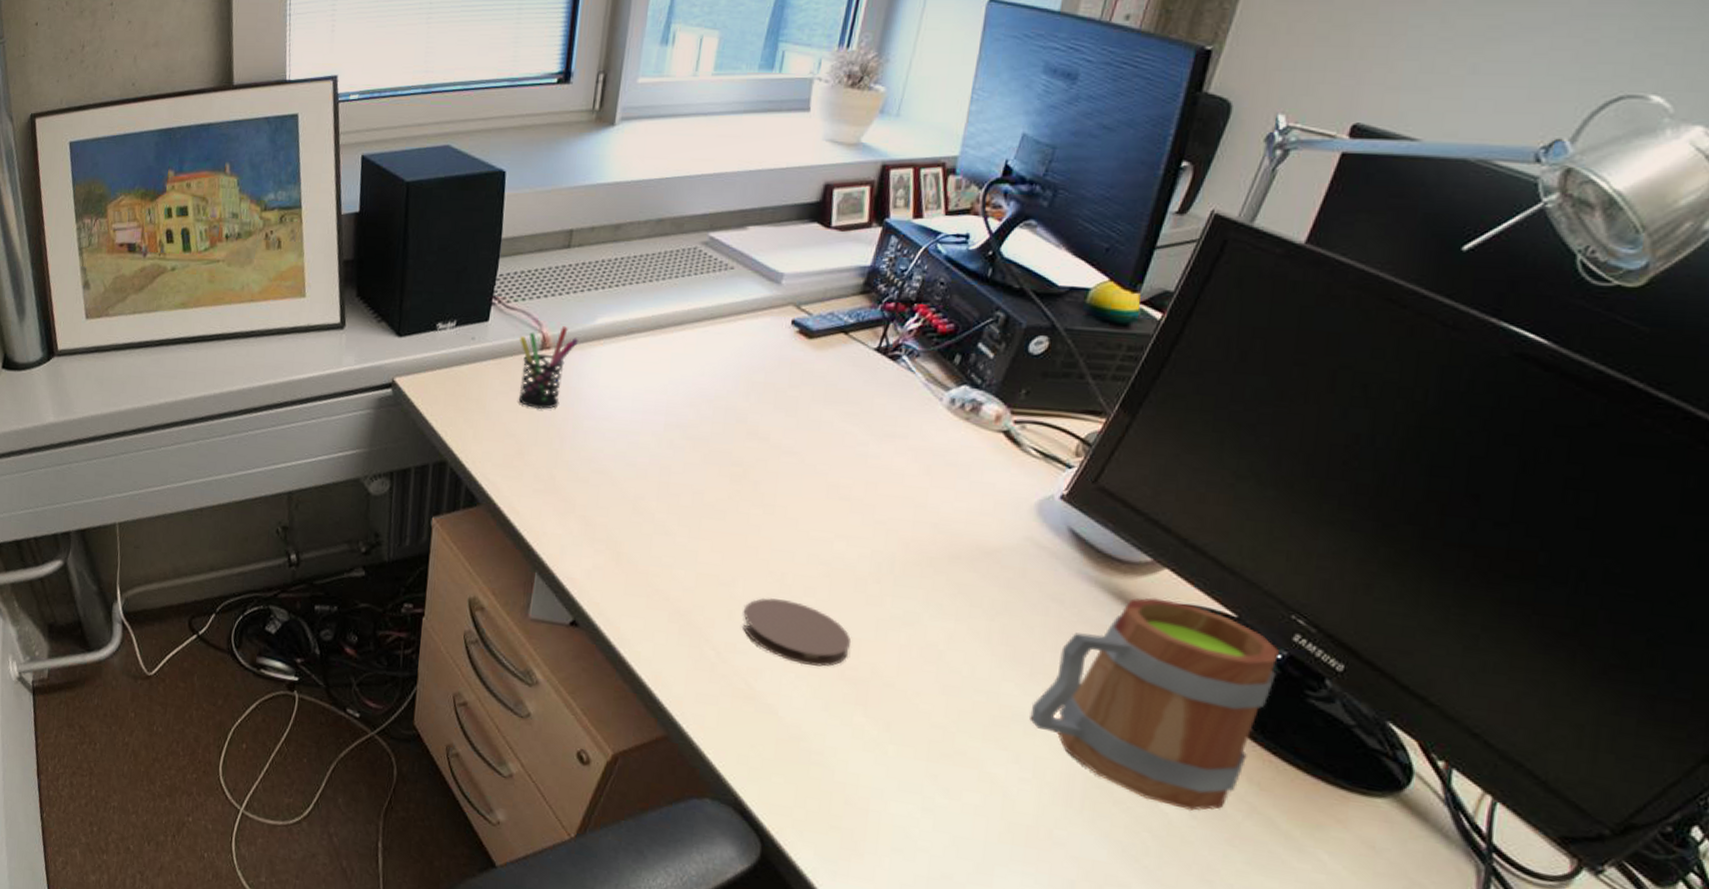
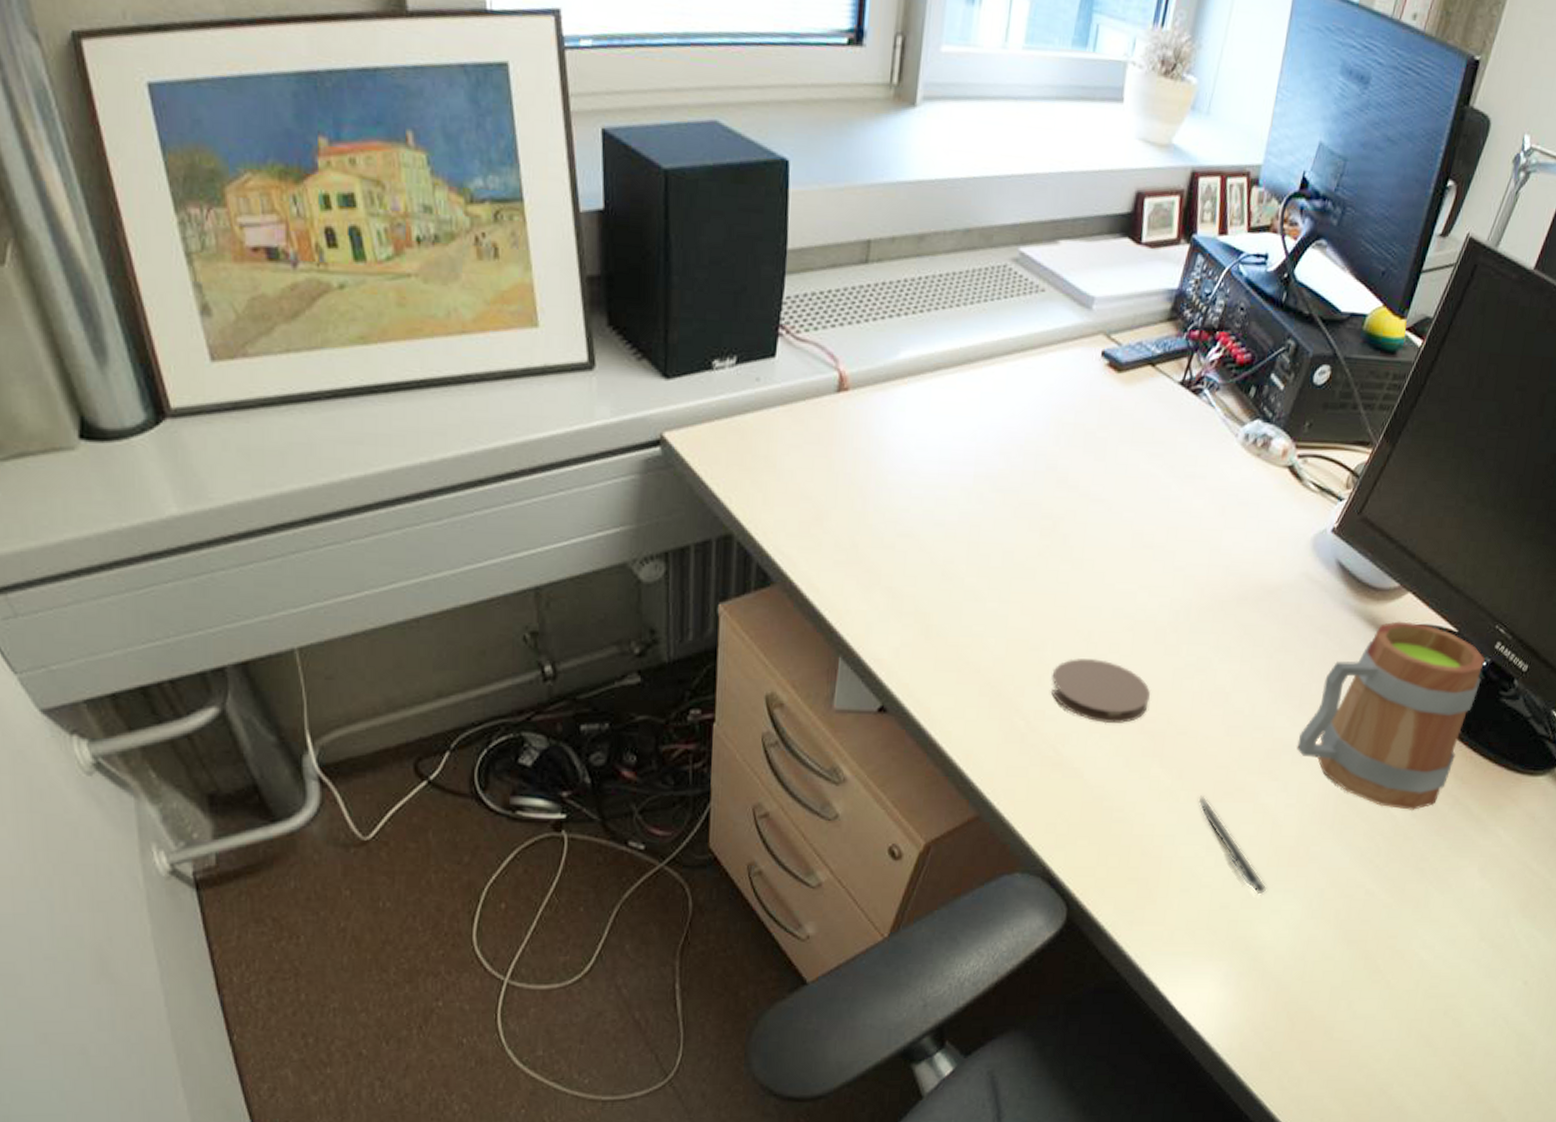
pen holder: present [518,326,579,410] -> none [813,362,881,466]
pen: none [910,752,1000,873] -> present [1198,795,1267,895]

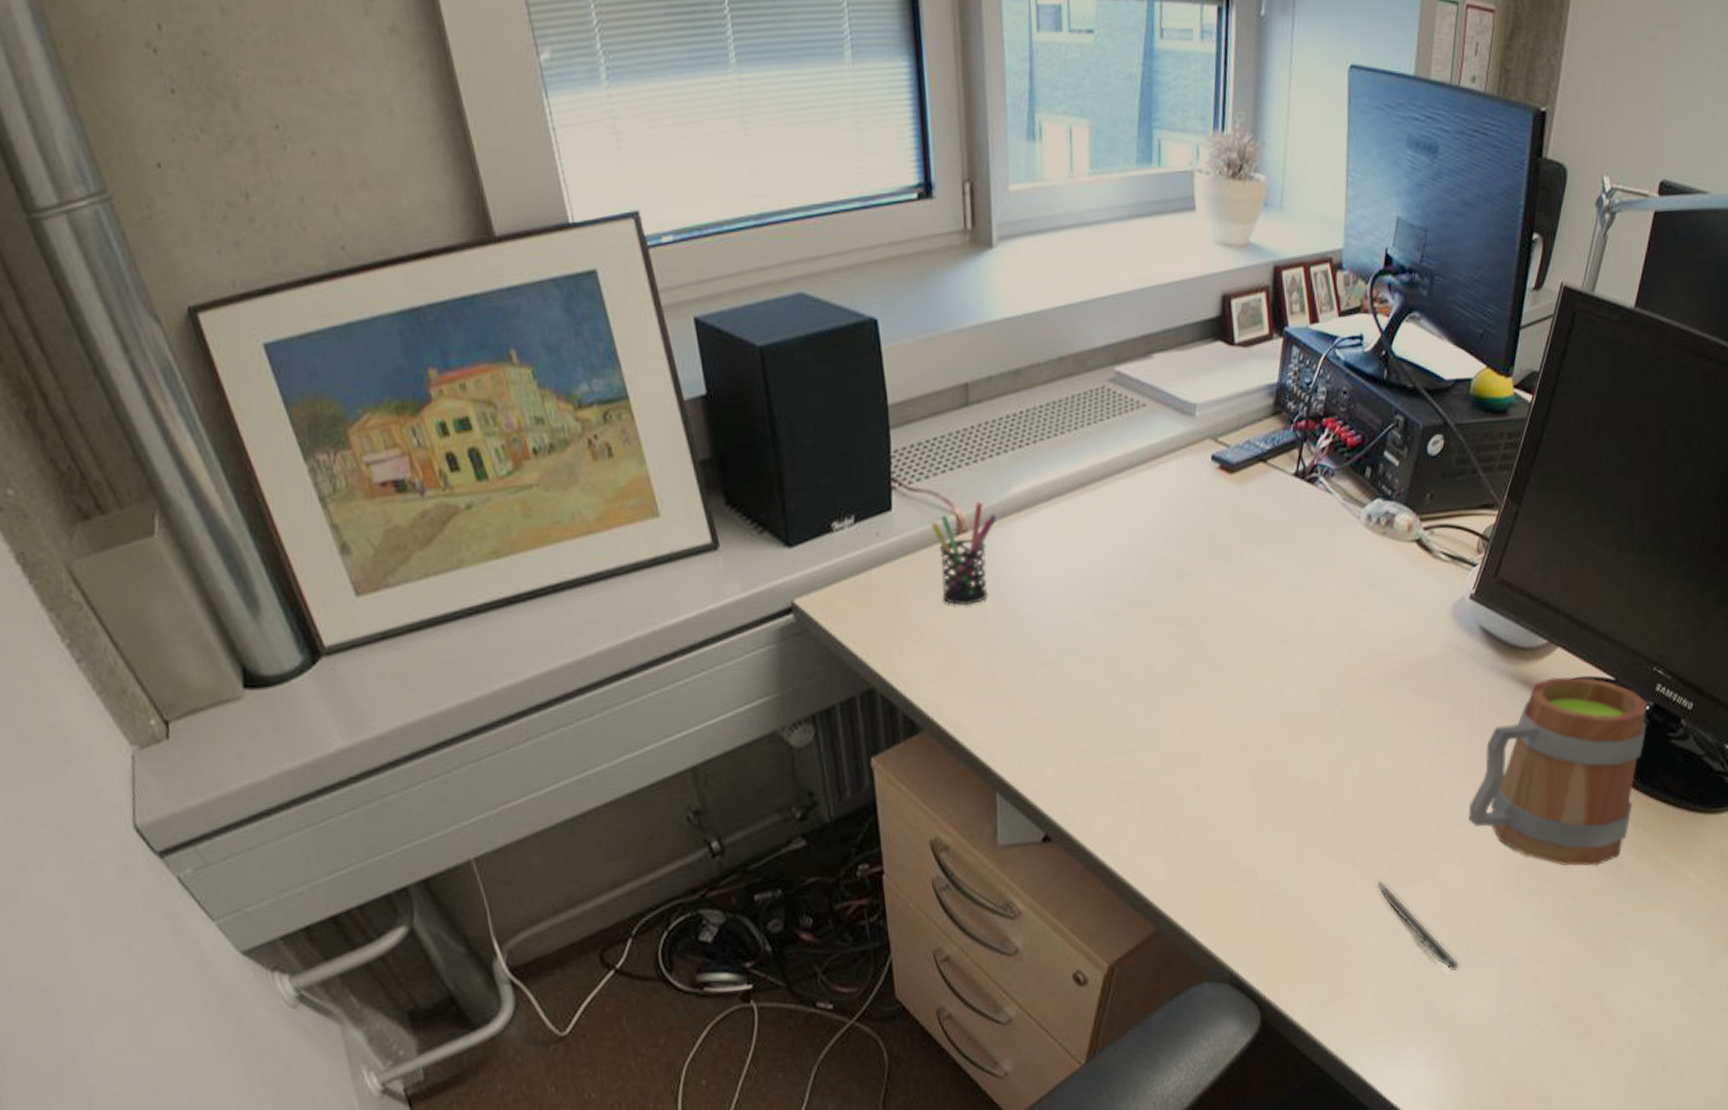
pen holder: none [813,362,881,466] -> present [931,502,998,607]
coaster: present [1050,658,1151,724] -> none [1210,759,1312,822]

